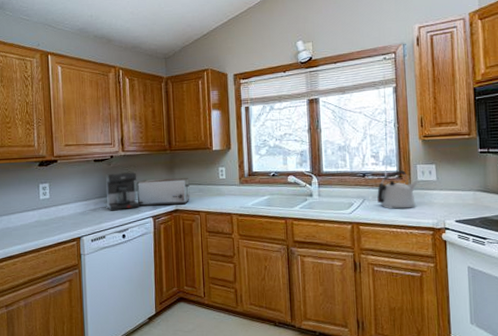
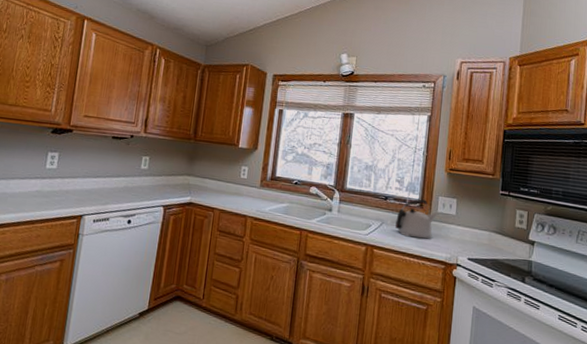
coffee maker: present [105,171,140,211] -> none [116,152,155,194]
toaster: present [136,177,190,207] -> none [150,165,209,199]

